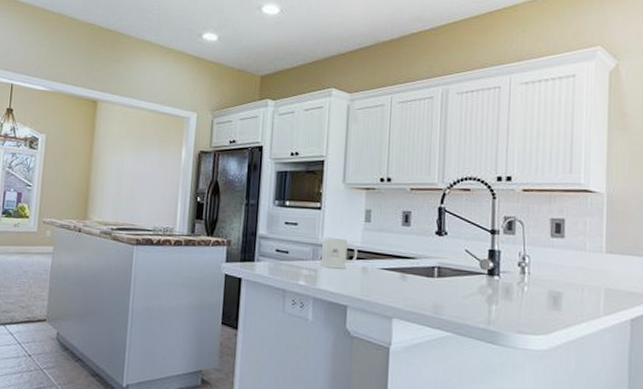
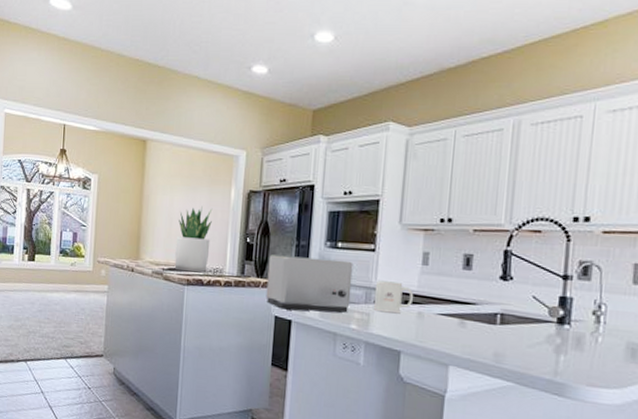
planter: none [123,166,163,232] -> present [174,206,213,273]
toaster: none [216,213,301,270] -> present [266,254,353,313]

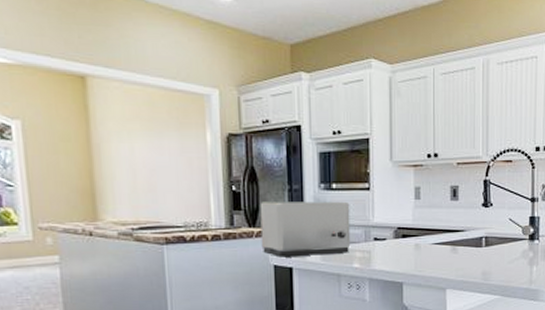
planter: present [174,206,213,273] -> none [144,153,189,229]
mug: present [373,280,414,314] -> none [373,218,410,248]

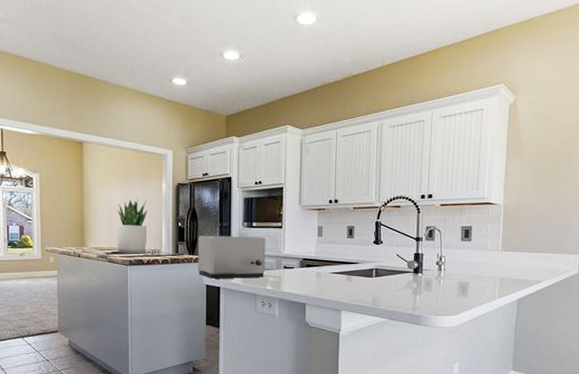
planter: none [144,153,189,229] -> present [117,198,147,254]

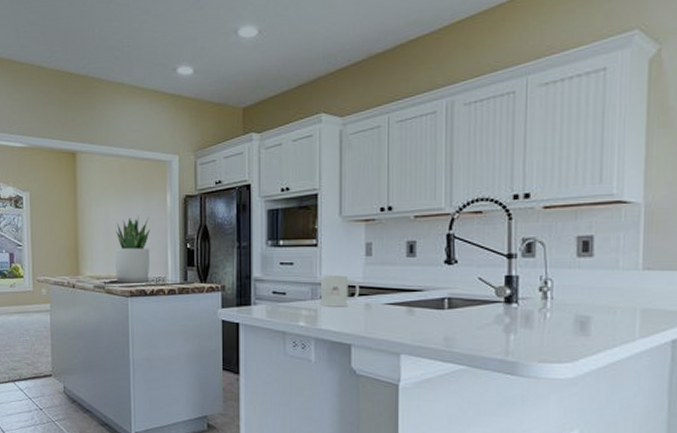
toaster: present [198,235,266,279] -> none [211,258,297,313]
mug: none [283,250,313,275] -> present [320,275,360,307]

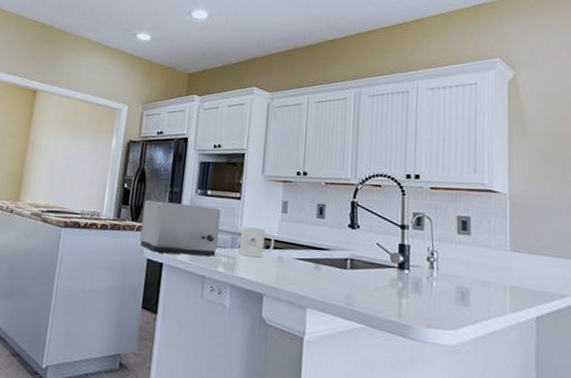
planter: present [115,215,150,283] -> none [53,153,94,216]
toaster: none [211,258,297,313] -> present [139,200,221,257]

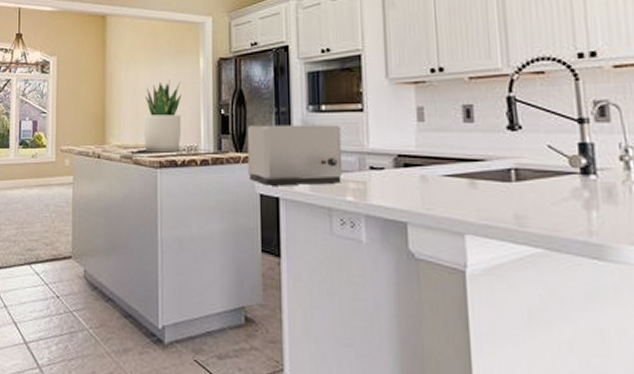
planter: none [53,153,94,216] -> present [144,79,182,153]
mug: present [238,226,275,258] -> none [368,143,414,179]

